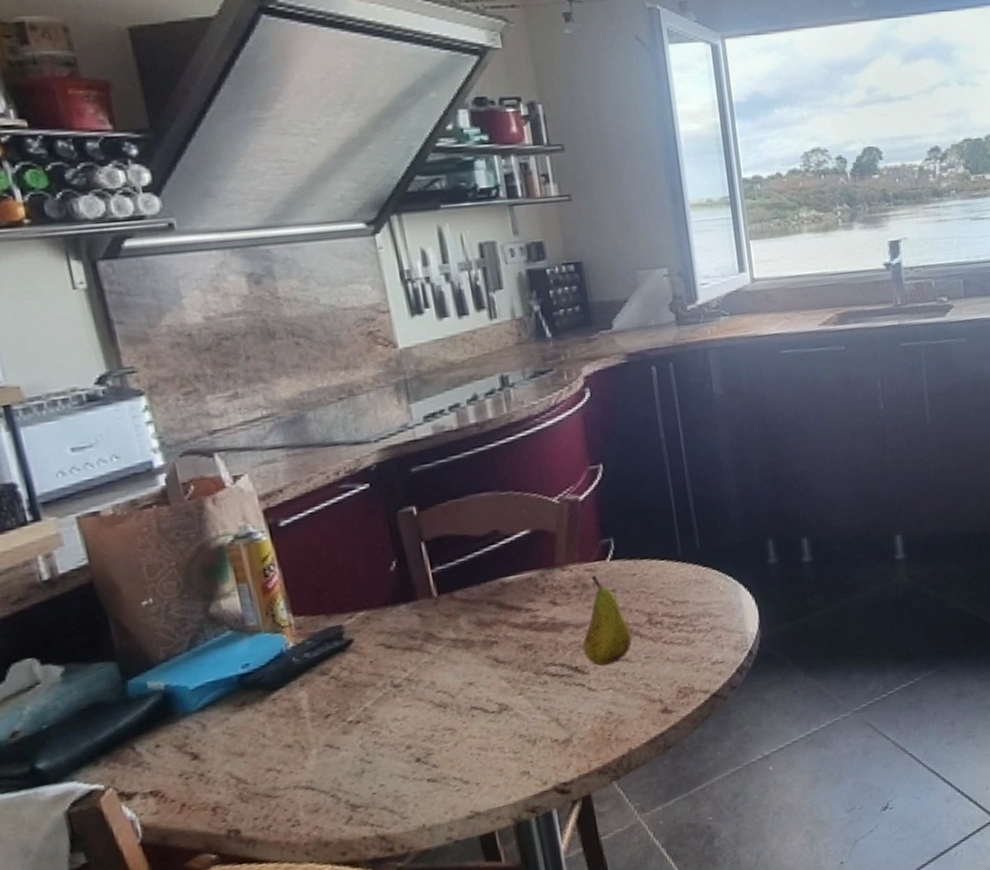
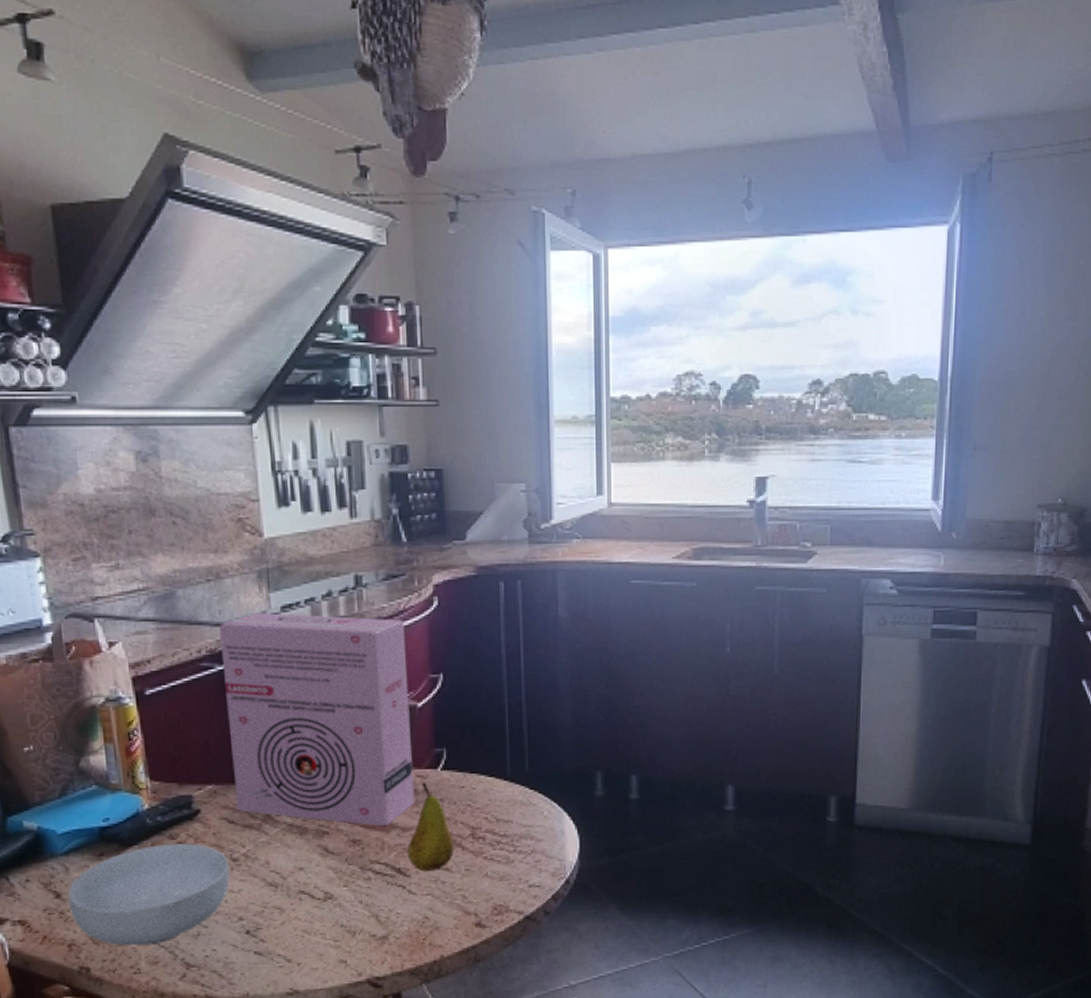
cereal bowl: none [207,675,393,800] -> present [68,843,230,946]
cereal box: none [357,415,586,635] -> present [219,613,415,826]

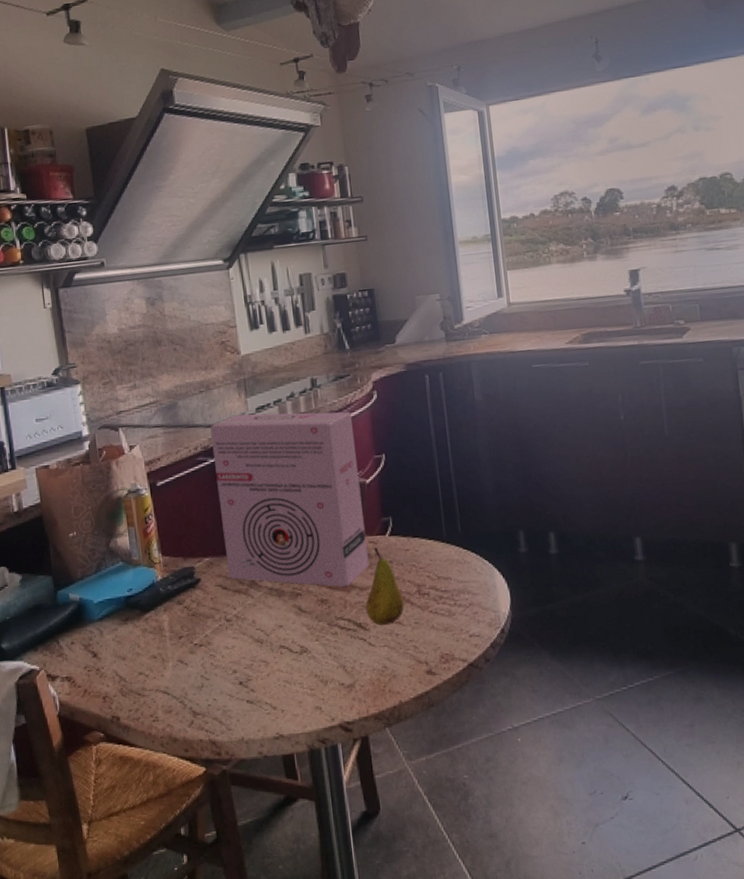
cereal bowl: present [68,843,230,946] -> none [102,607,225,697]

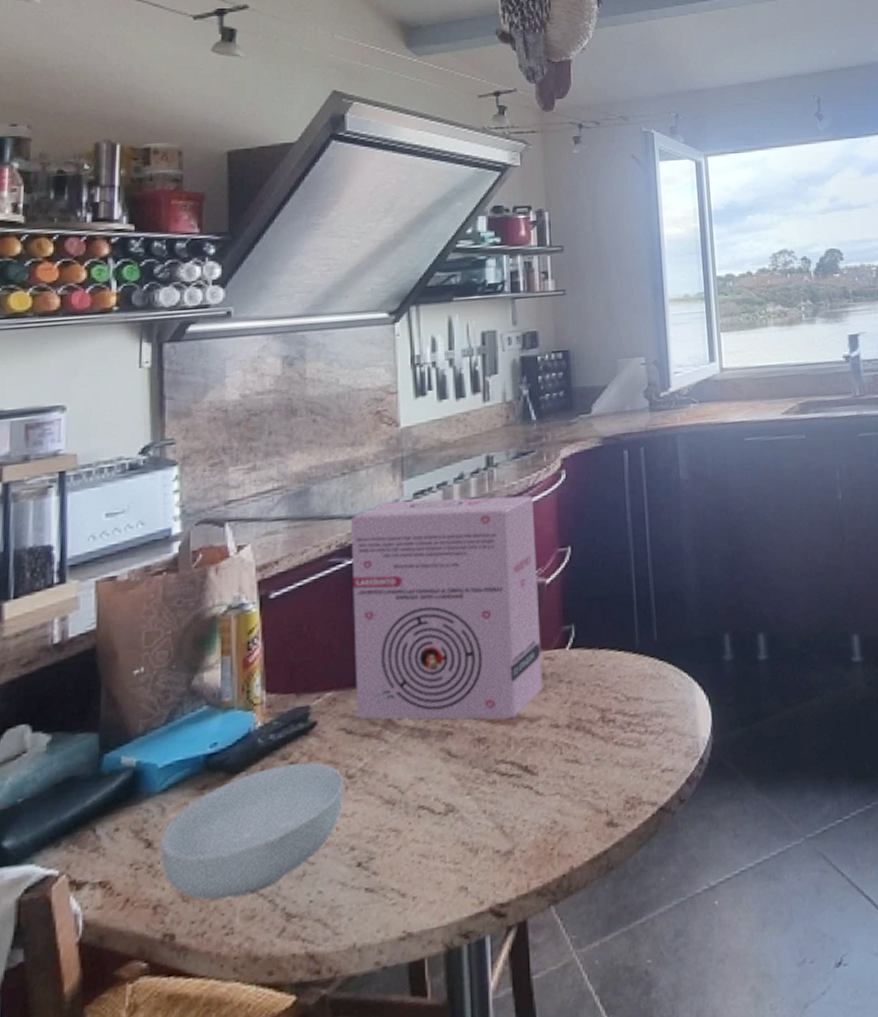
cereal bowl: none [102,607,225,697] -> present [160,762,344,900]
fruit: present [365,547,404,626] -> none [534,664,583,767]

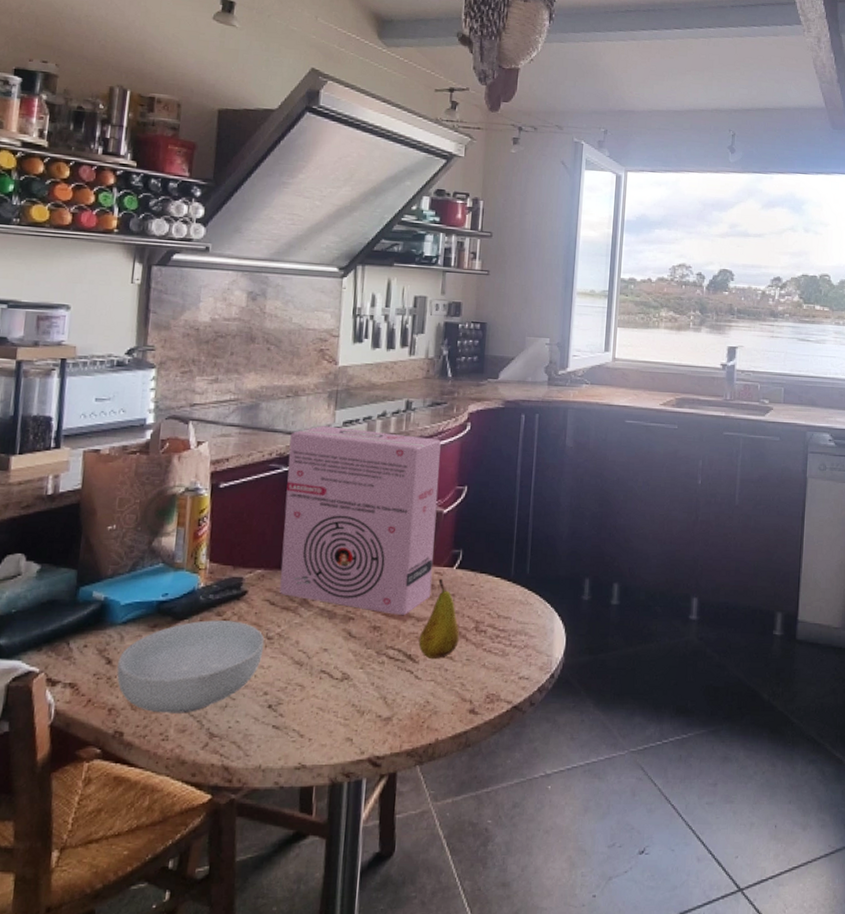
fruit: none [534,664,583,767] -> present [418,578,459,660]

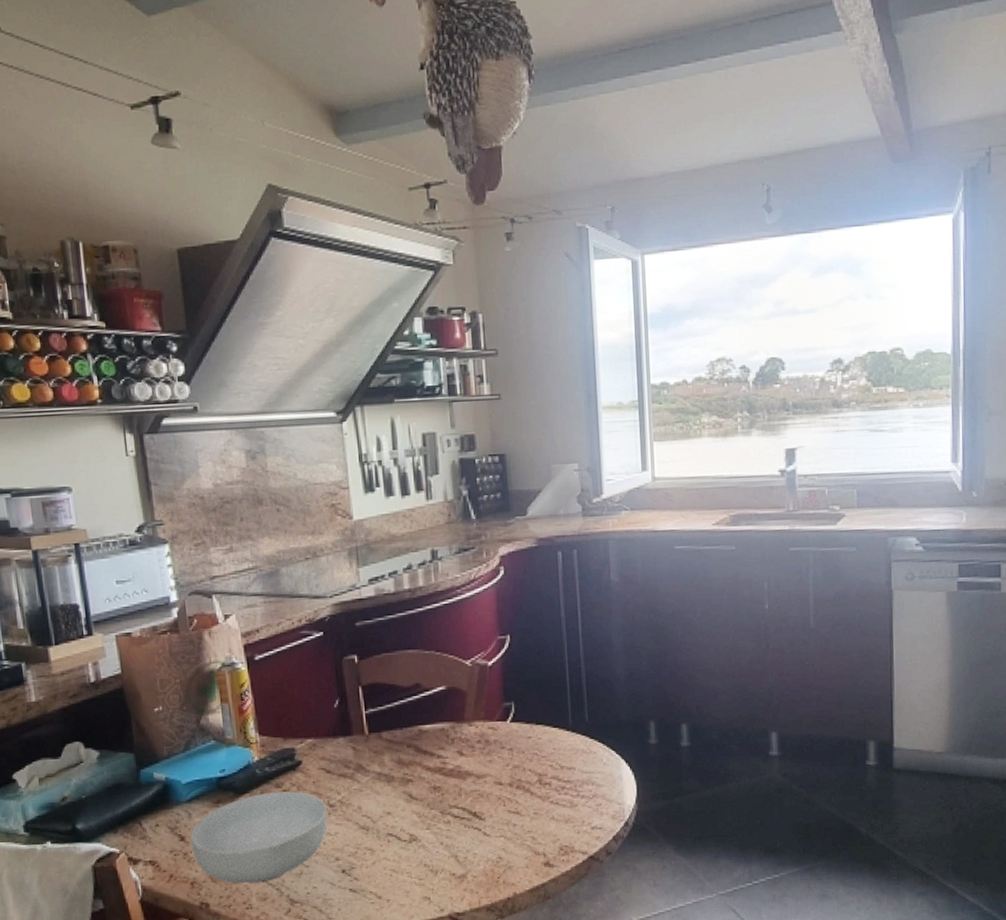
cereal box: present [279,426,441,615] -> none [316,585,488,774]
fruit: present [418,578,459,660] -> none [481,733,523,816]

